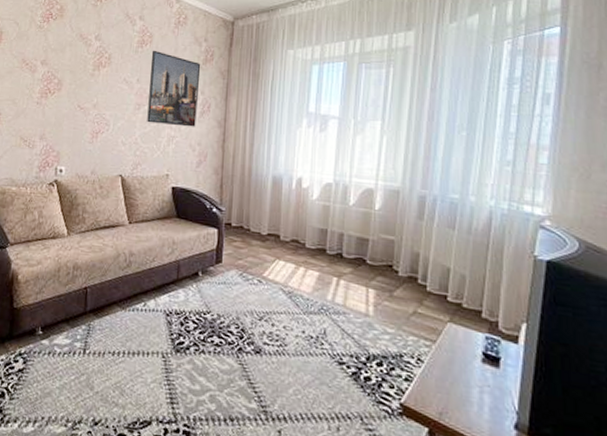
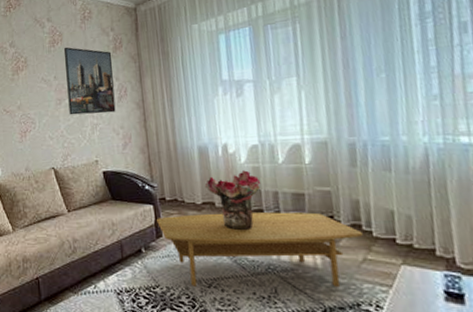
coffee table: none [219,242,417,335] -> present [157,212,363,286]
bouquet: none [272,207,329,267] -> present [204,170,261,230]

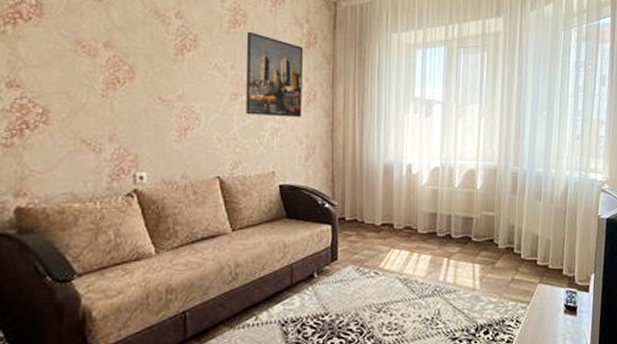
coffee table: present [157,212,363,286] -> none [334,235,514,312]
bouquet: present [204,170,261,230] -> none [386,192,438,252]

